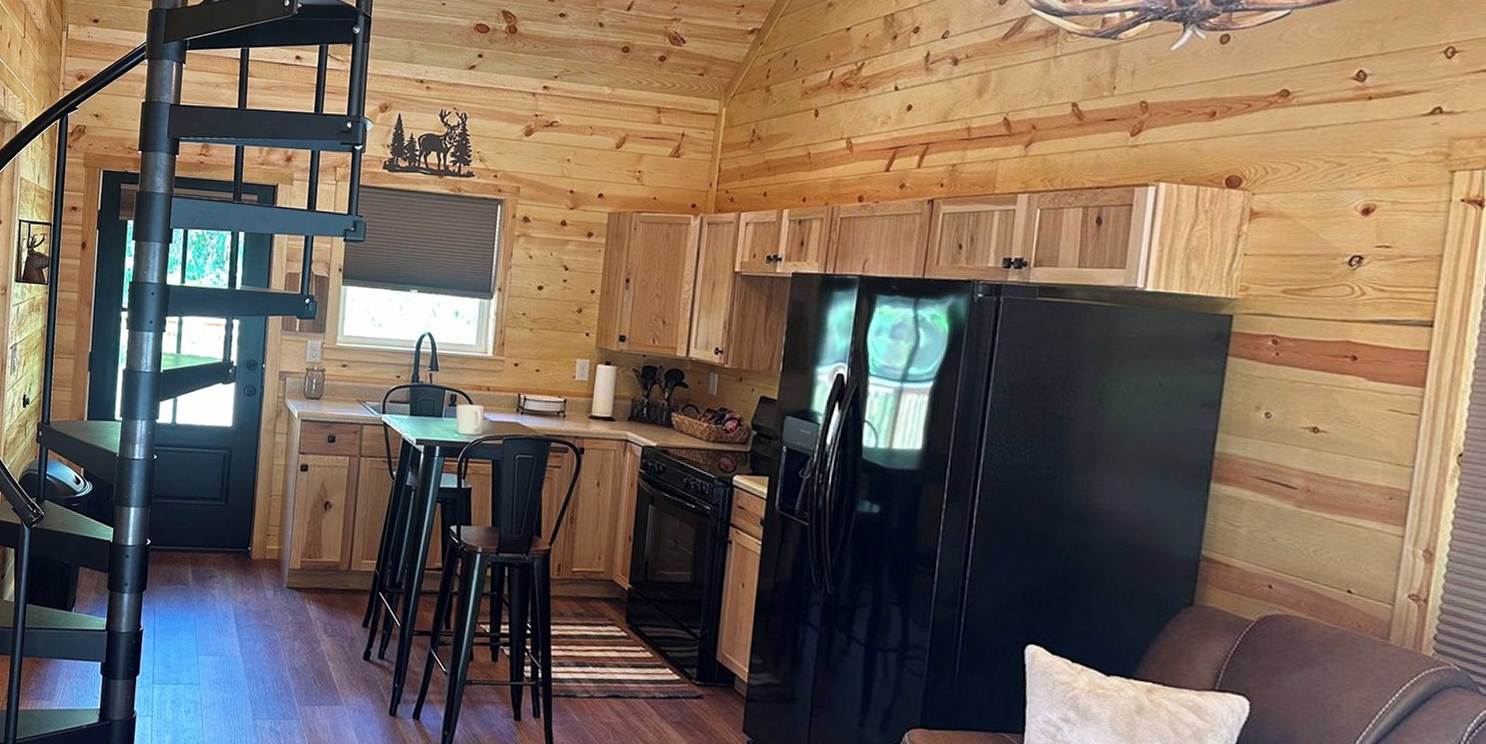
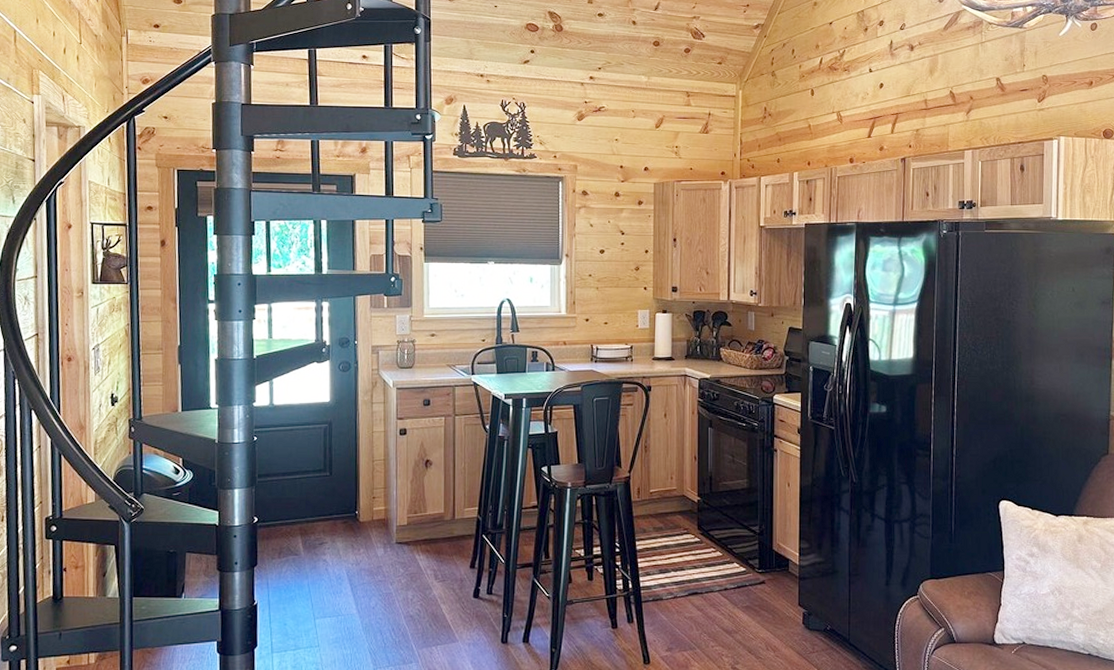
mug: present [455,404,485,436] -> none [537,358,563,386]

